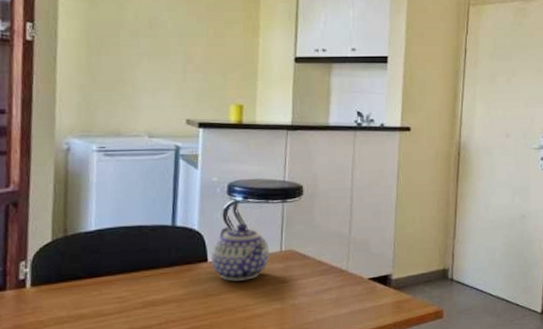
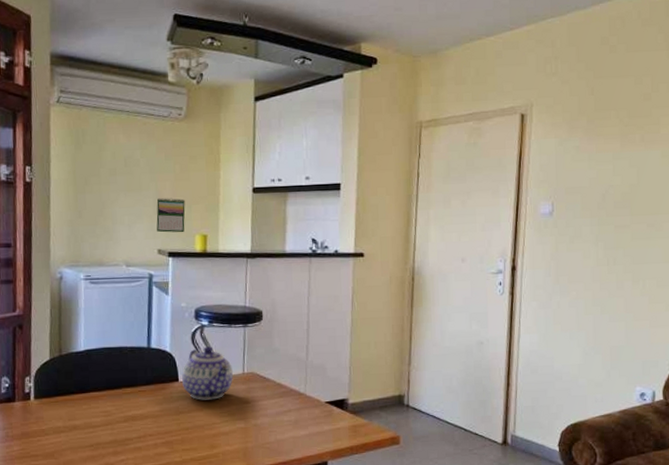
calendar: none [185,64,219,102] -> present [156,198,186,233]

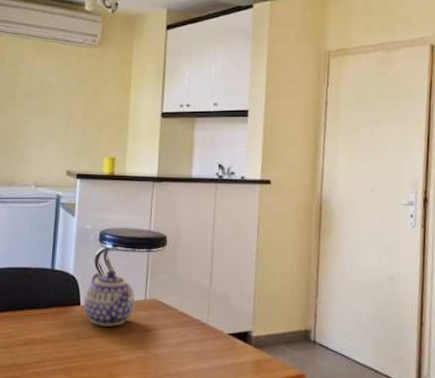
calendar: present [156,198,186,233] -> none [67,121,95,155]

